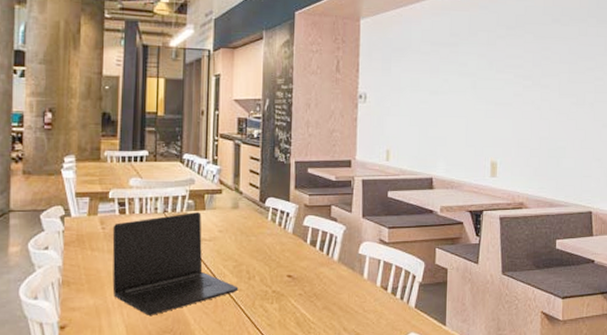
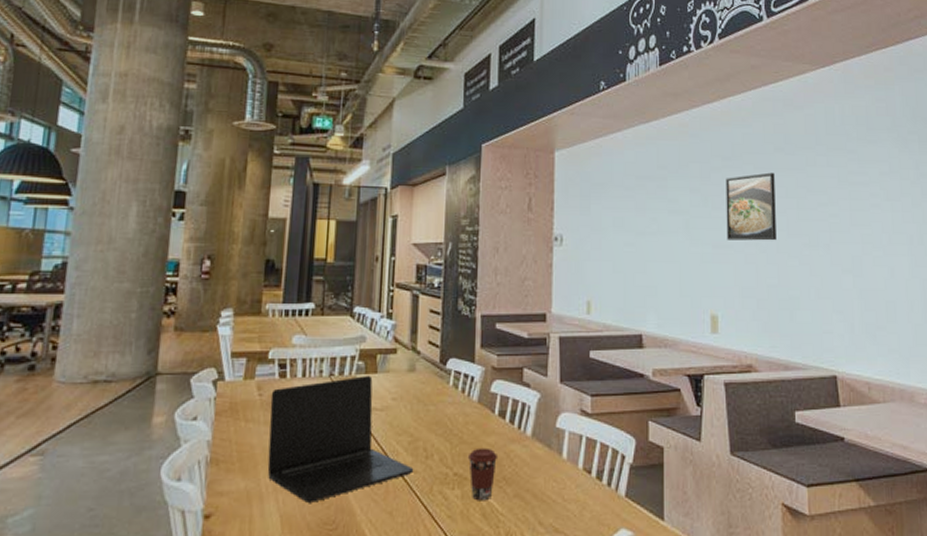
coffee cup: none [284,270,310,313] -> present [467,448,499,501]
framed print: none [507,41,551,100] -> present [725,172,776,241]

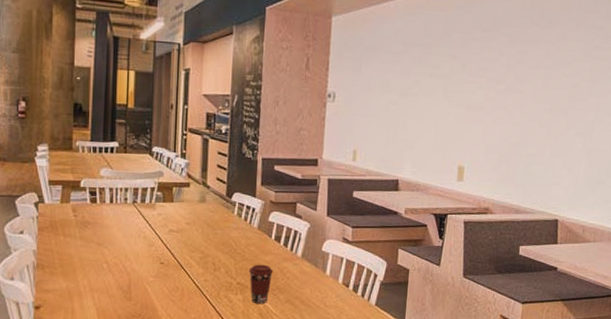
laptop: present [267,376,414,503] -> none [84,204,204,300]
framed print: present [725,172,776,241] -> none [479,44,528,106]

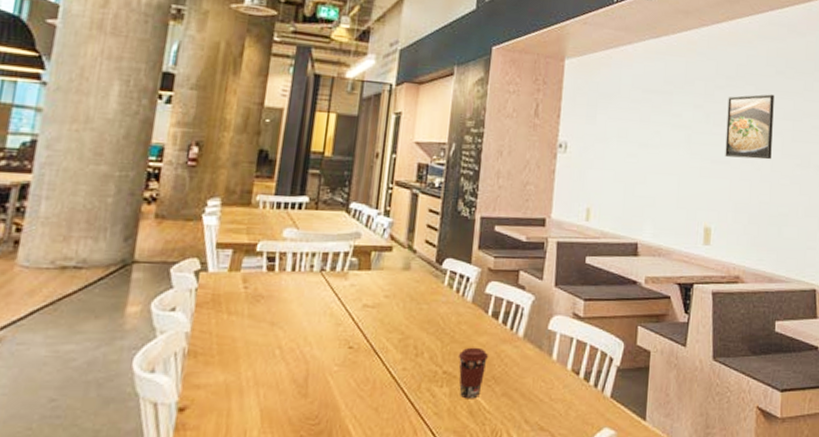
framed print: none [479,44,528,106] -> present [725,94,774,160]

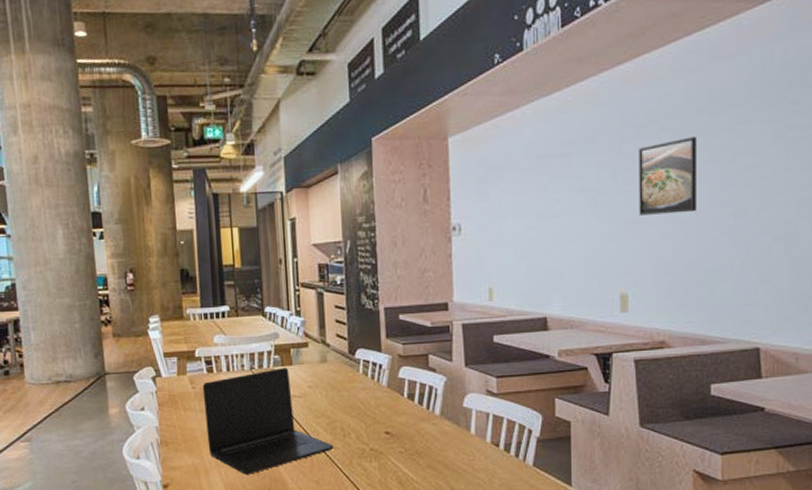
laptop: none [249,272,403,397] -> present [202,368,334,474]
coffee cup: present [458,347,489,399] -> none [381,426,410,472]

